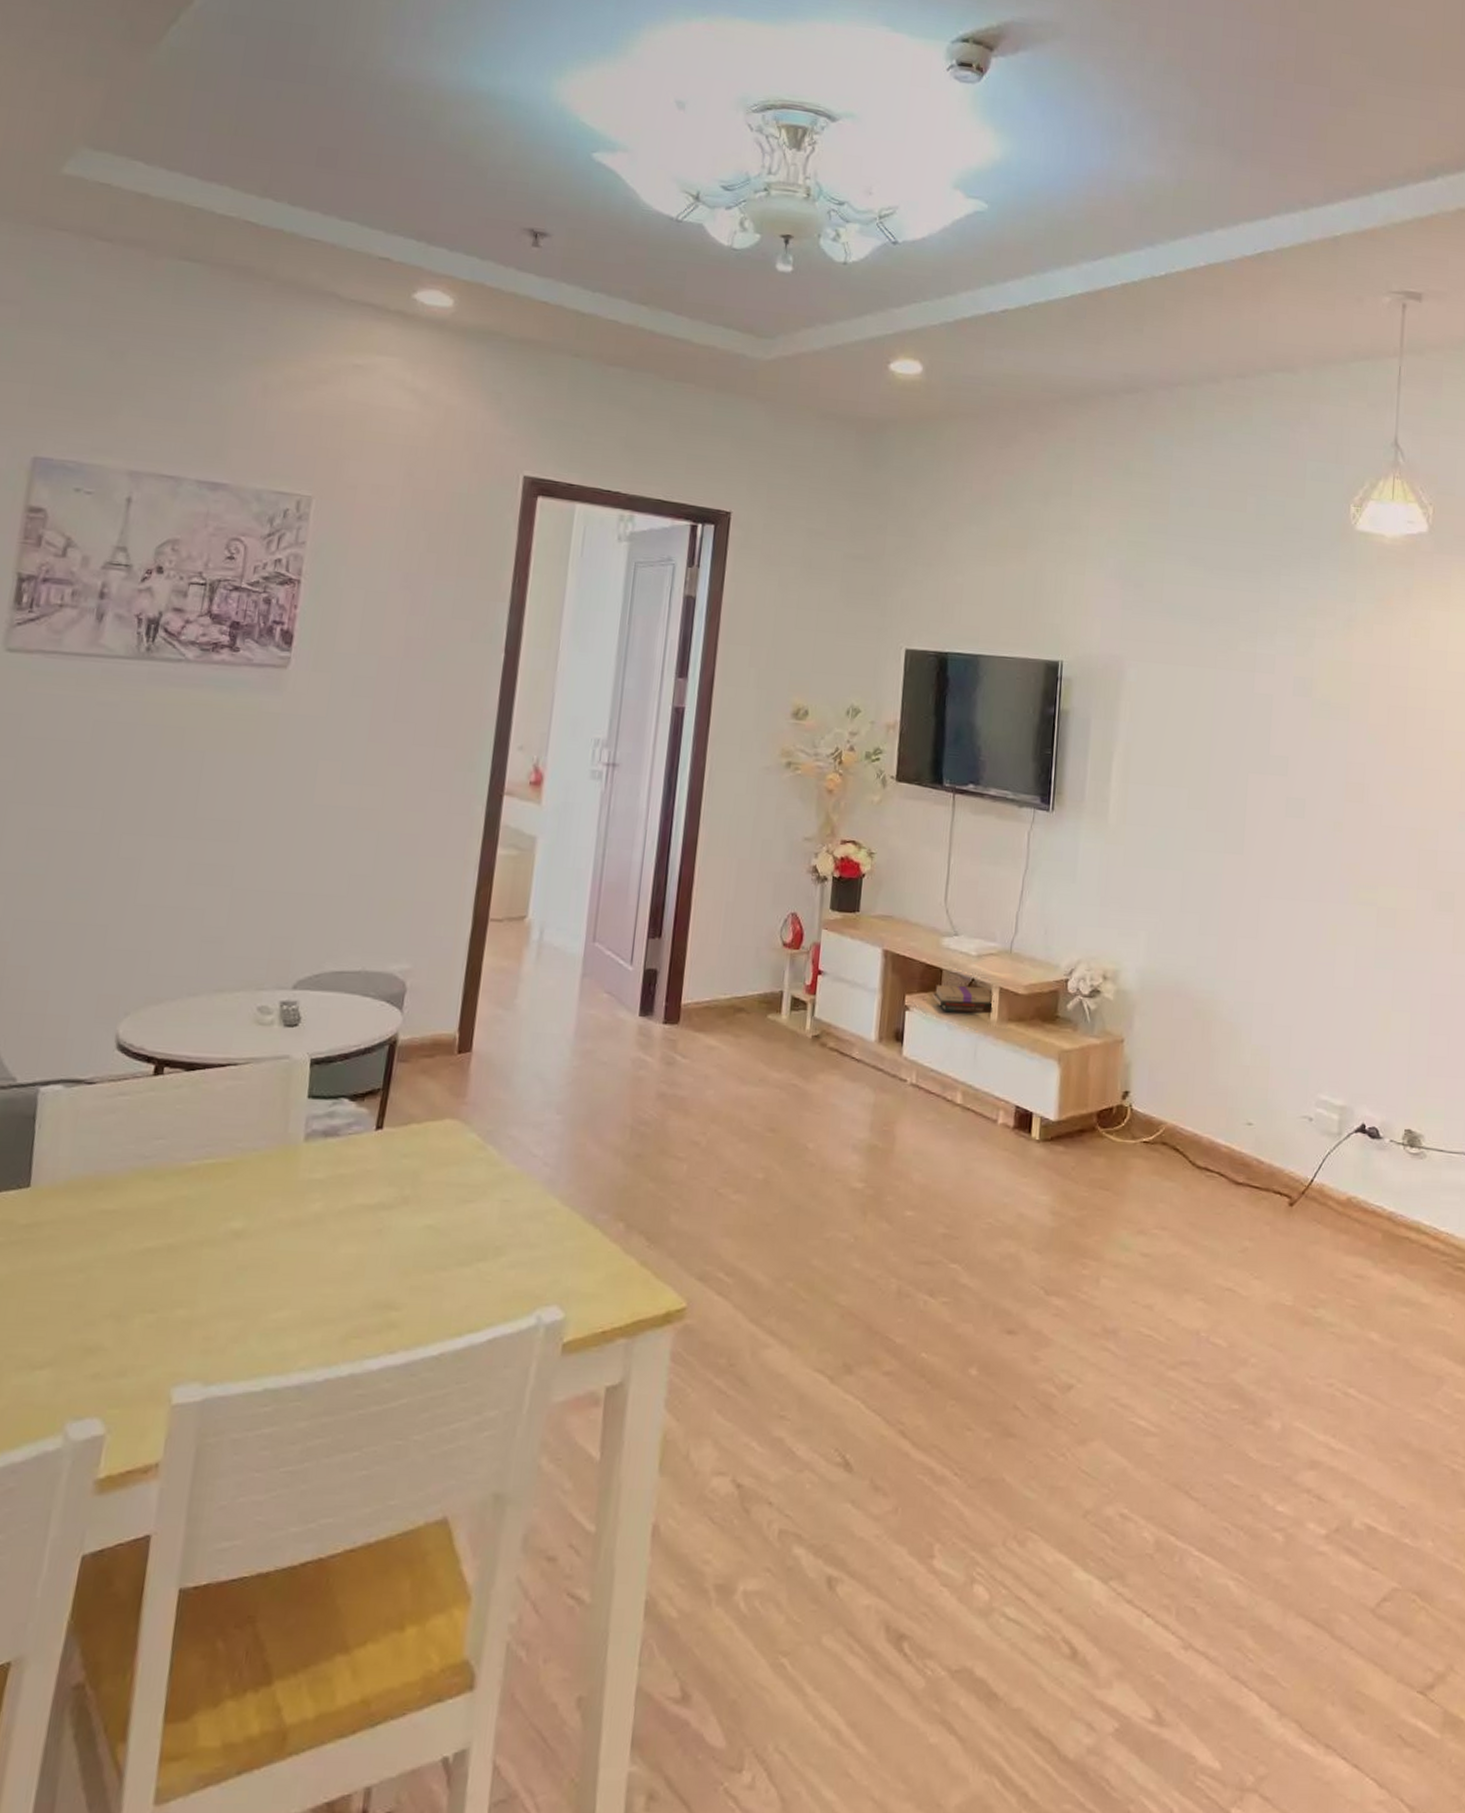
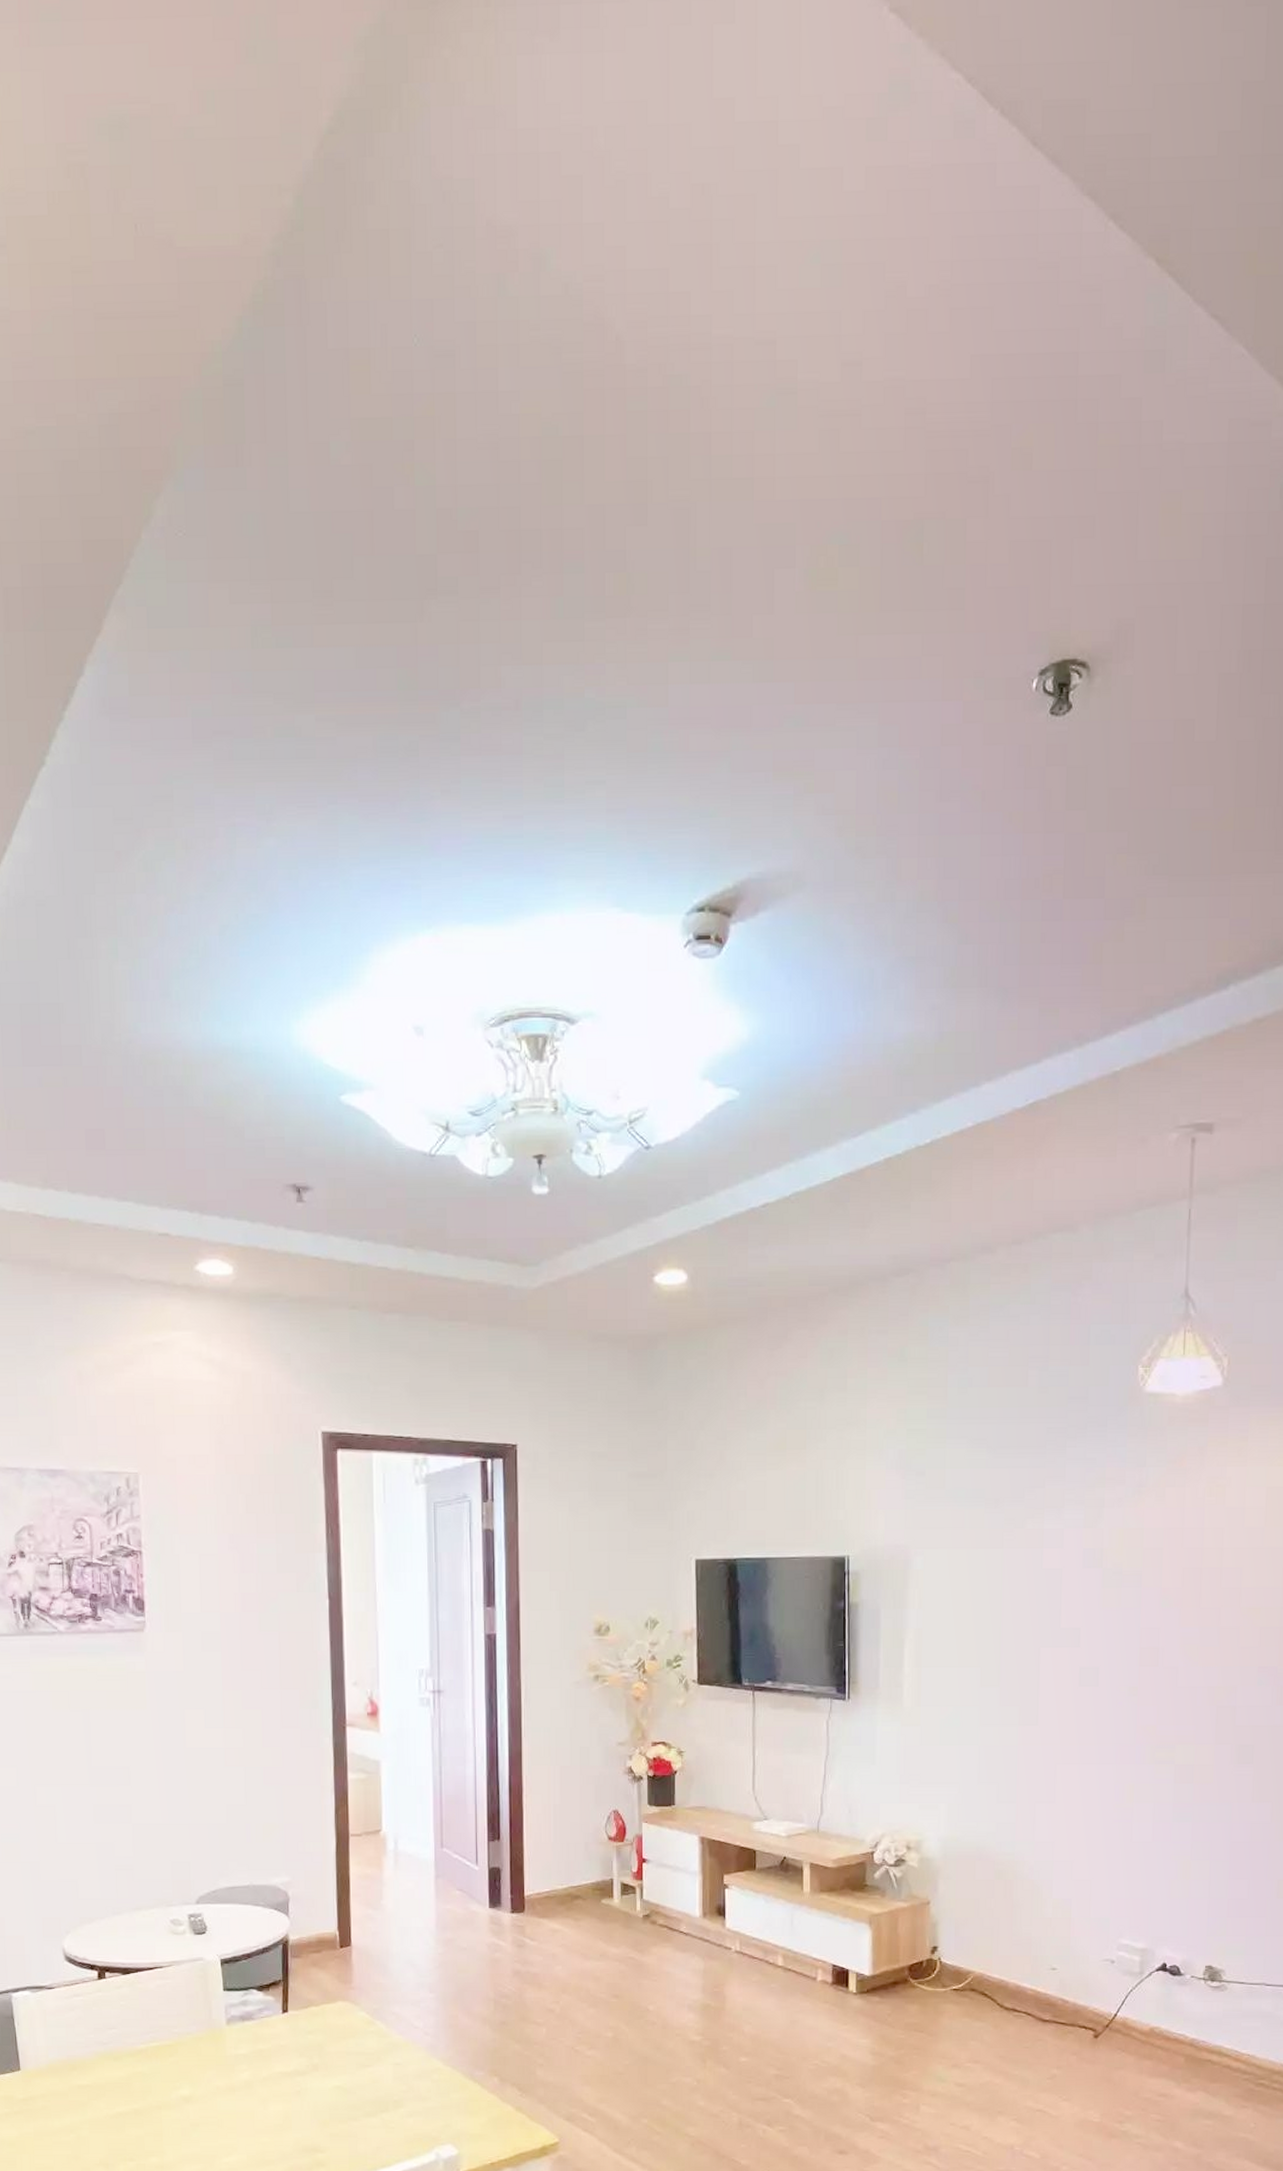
books: present [932,985,994,1014] -> none [748,1863,806,1888]

